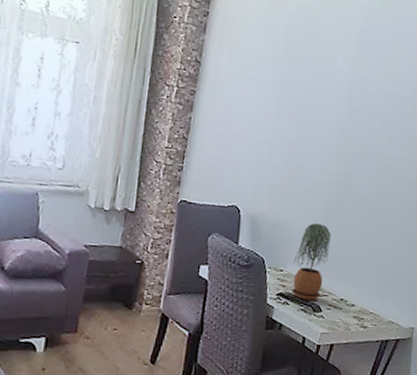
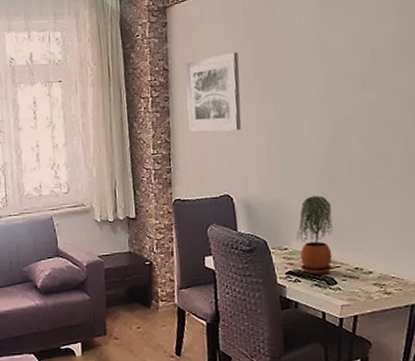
wall art: none [209,59,274,143] -> present [185,52,241,132]

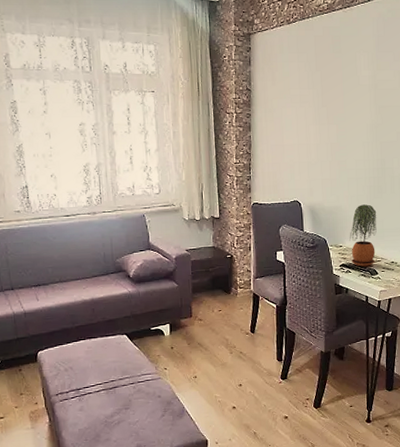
wall art: present [185,52,241,132] -> none [265,81,310,147]

